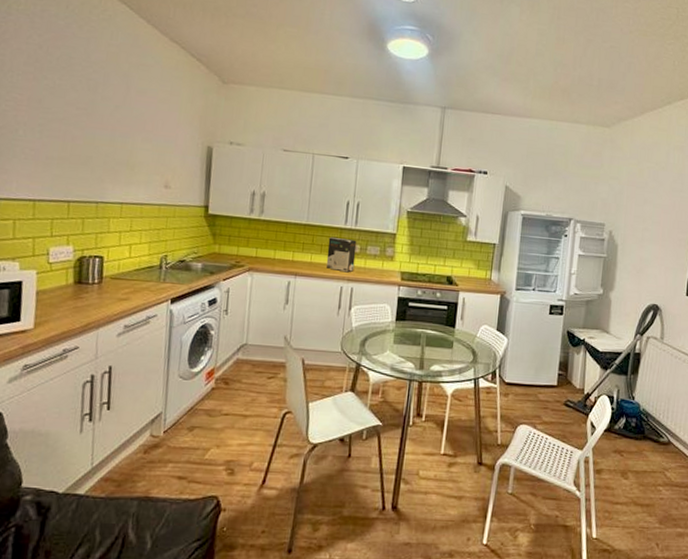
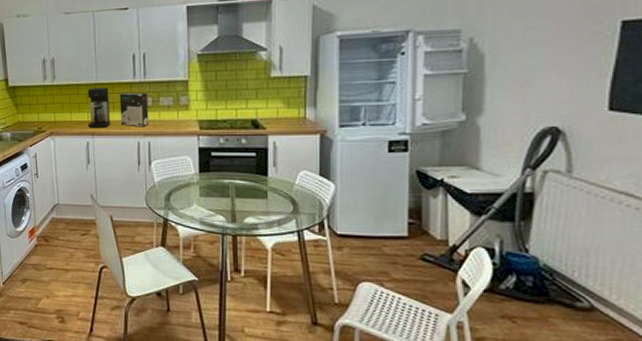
coffee maker: none [292,228,319,269] -> present [87,87,111,128]

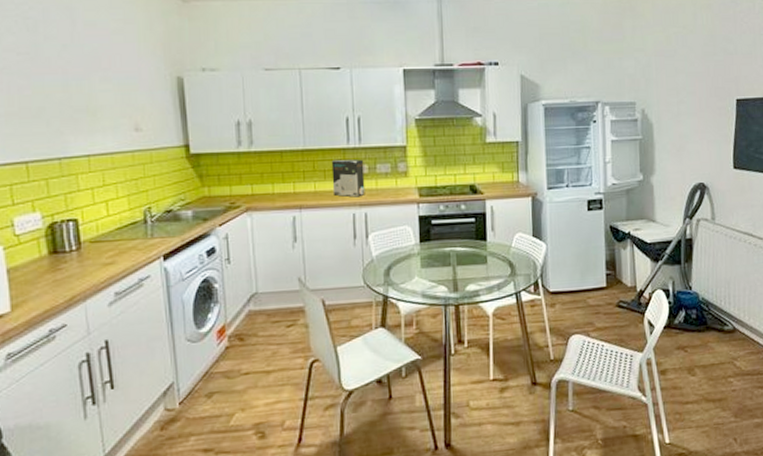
coffee maker: present [87,87,111,128] -> none [293,154,322,201]

